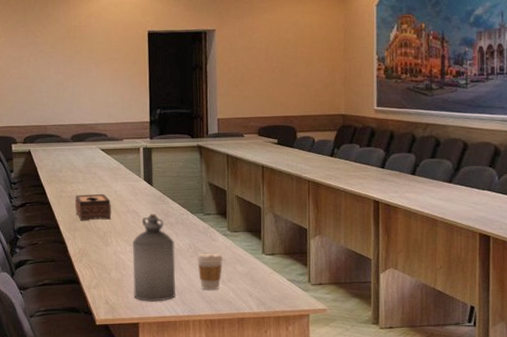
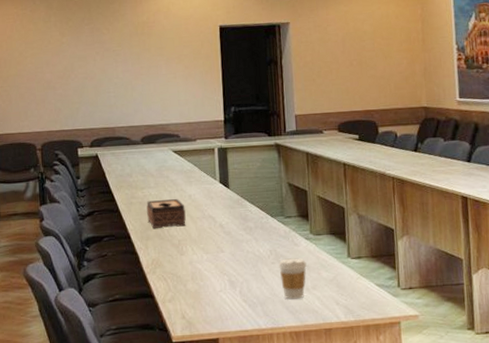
bottle: present [132,213,176,302] -> none [209,218,257,315]

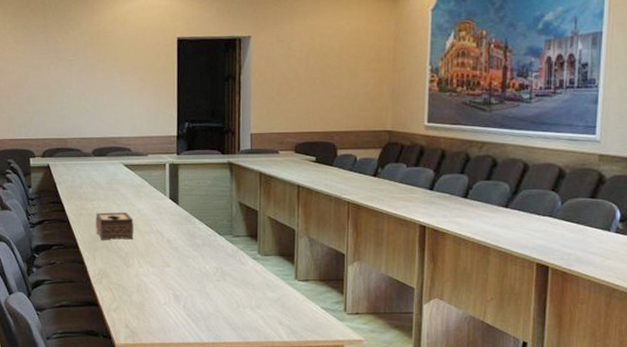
coffee cup: present [278,258,307,300] -> none [224,277,252,317]

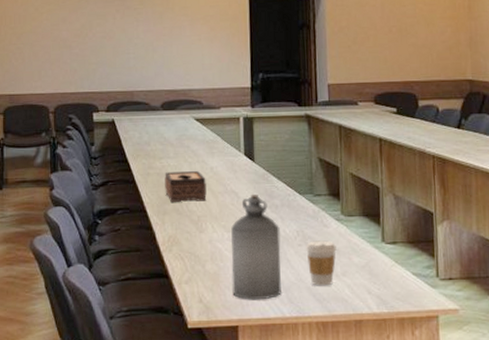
bottle: none [155,234,201,327] -> present [231,193,281,300]
coffee cup: none [224,277,252,317] -> present [306,240,337,286]

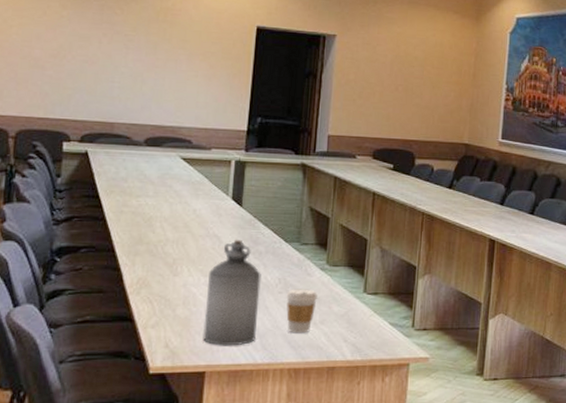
tissue box: present [164,171,207,202] -> none [139,211,187,244]

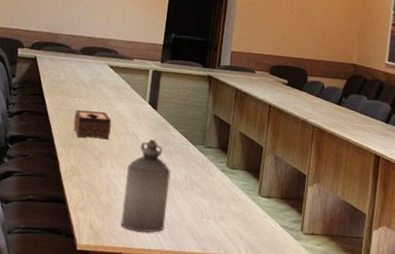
tissue box: none [139,211,187,244] -> present [73,110,112,140]
coffee cup: present [286,289,318,334] -> none [191,186,218,228]

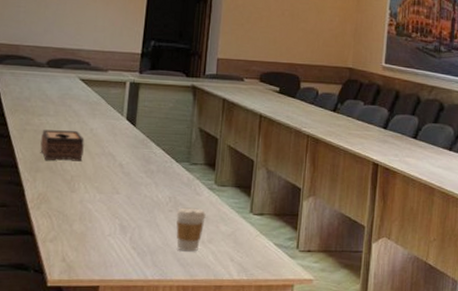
bottle: present [121,139,171,233] -> none [97,158,153,262]
coffee cup: none [191,186,218,228] -> present [176,207,206,252]

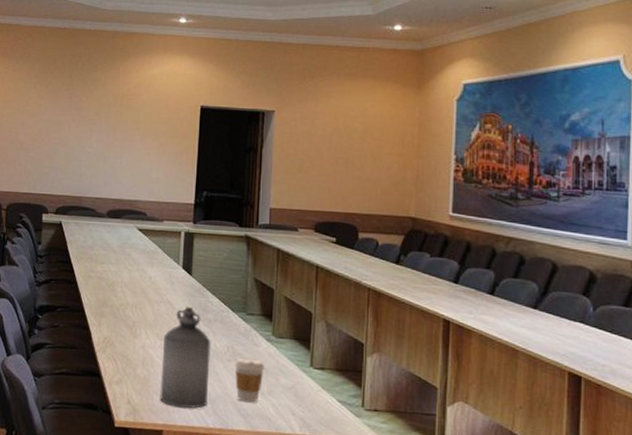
tissue box: present [40,130,85,162] -> none [104,277,144,308]
bottle: none [97,158,153,262] -> present [160,306,211,409]

